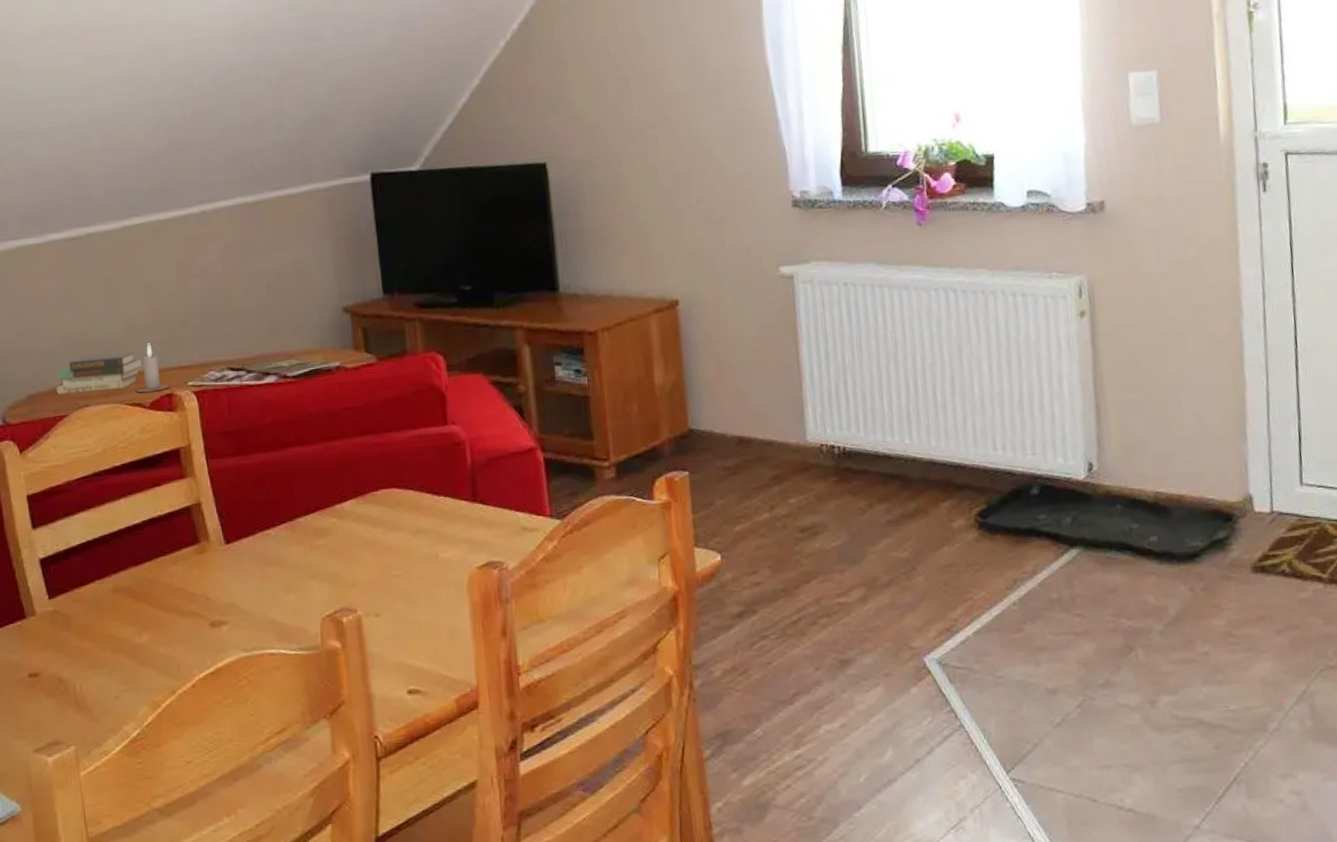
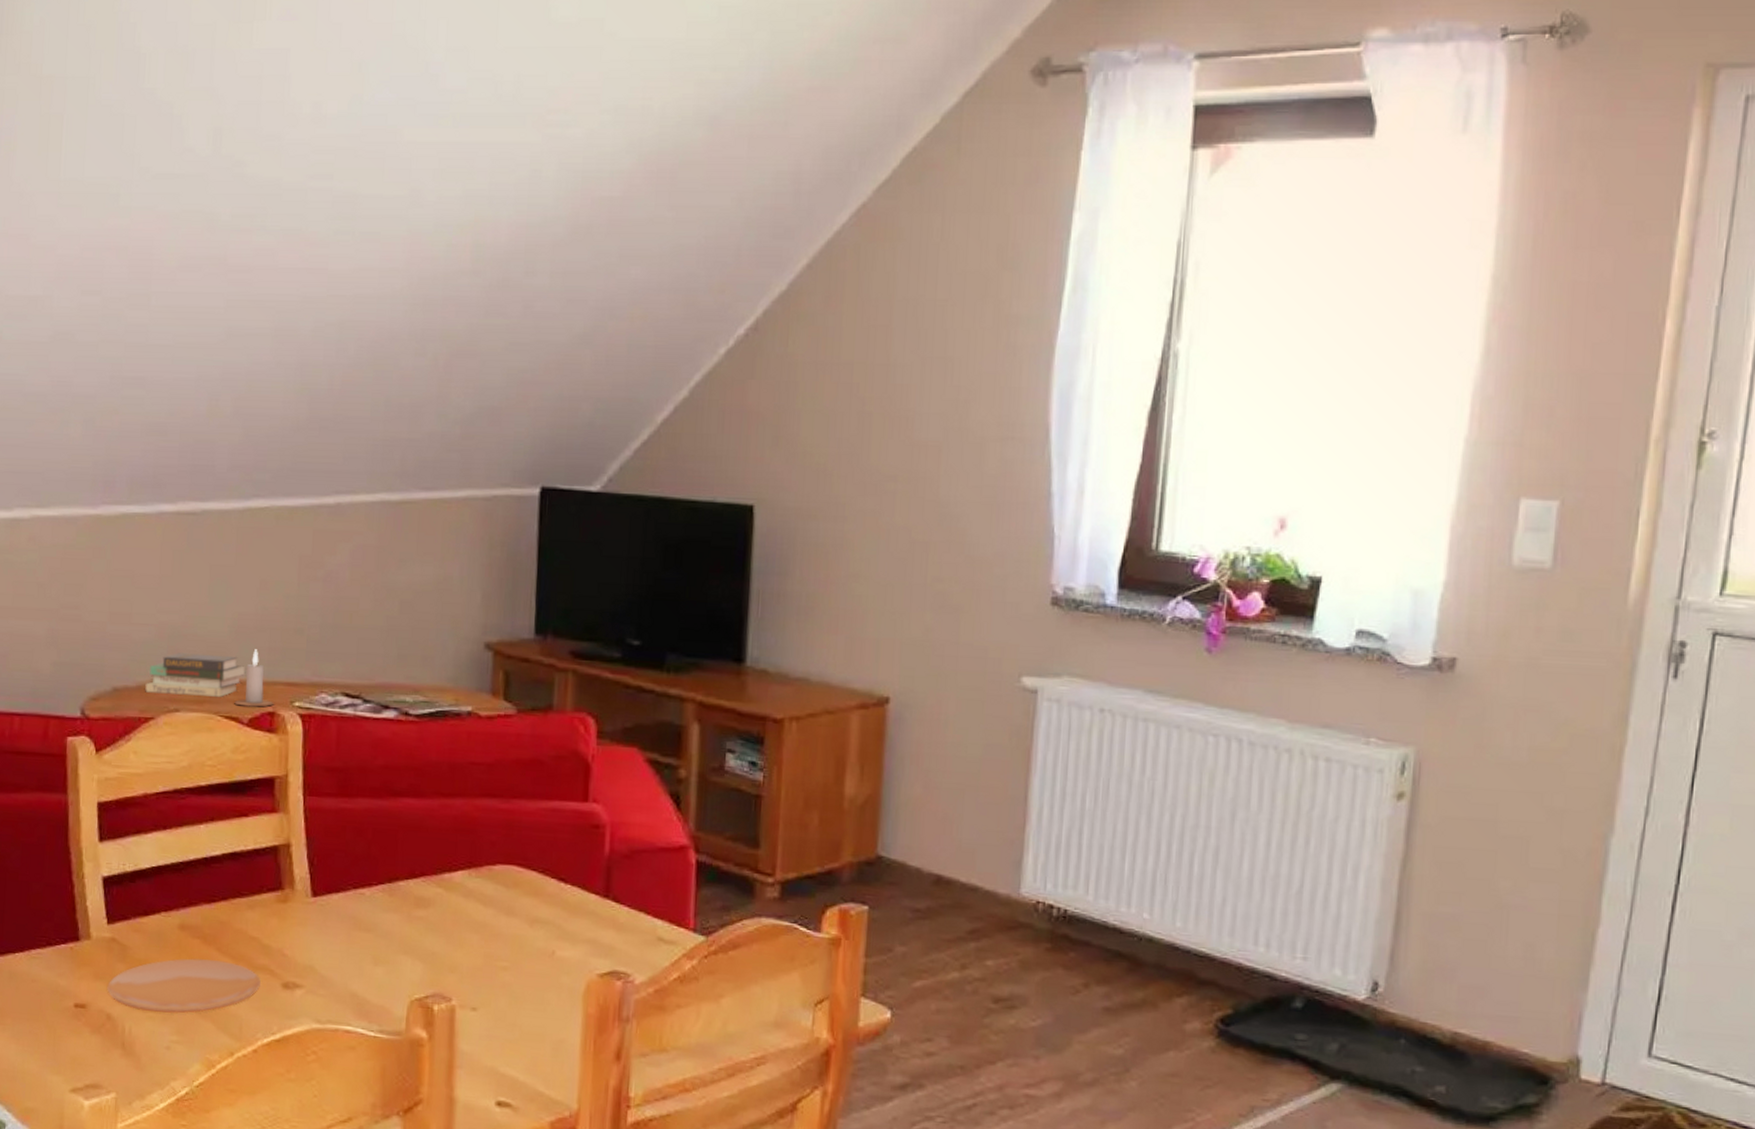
plate: none [56,613,191,669] -> present [107,958,261,1014]

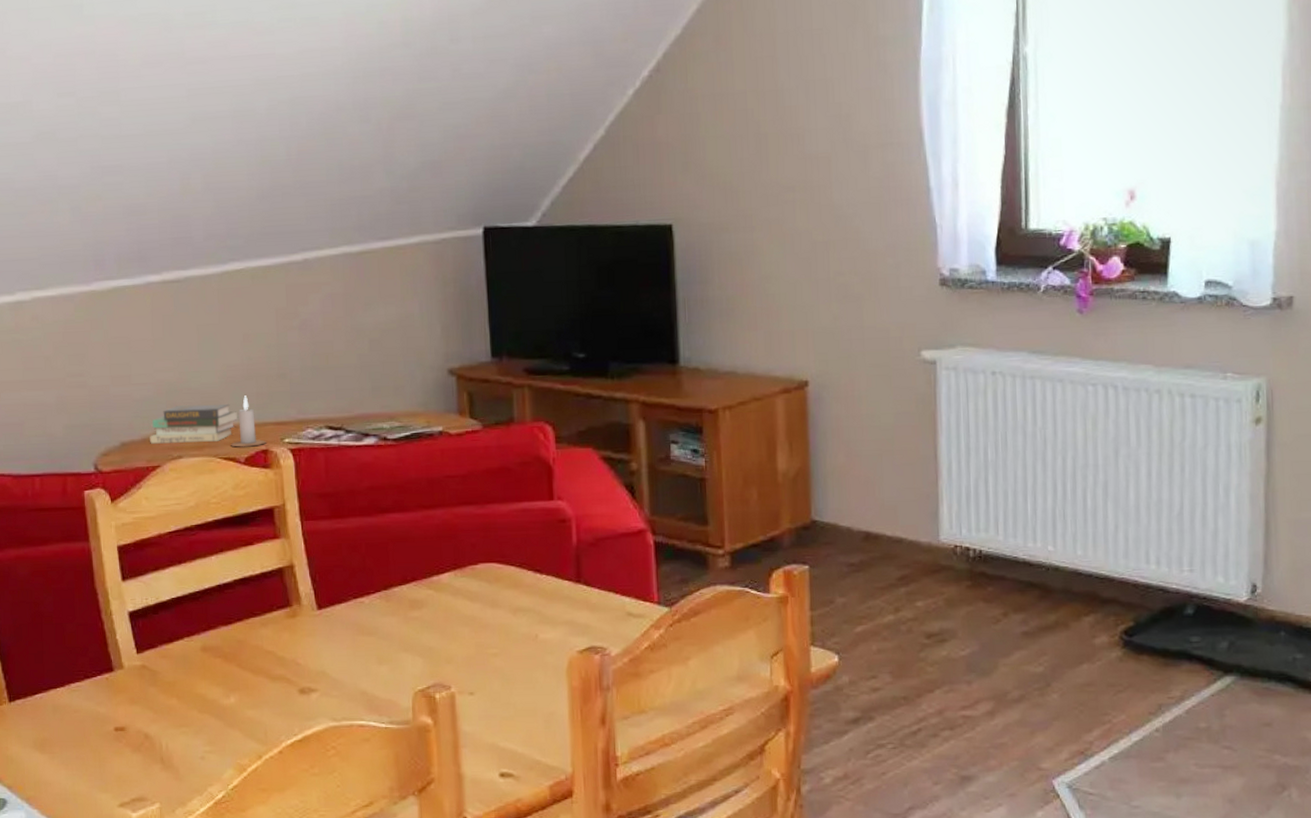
plate: present [107,958,261,1014] -> none [142,675,279,728]

